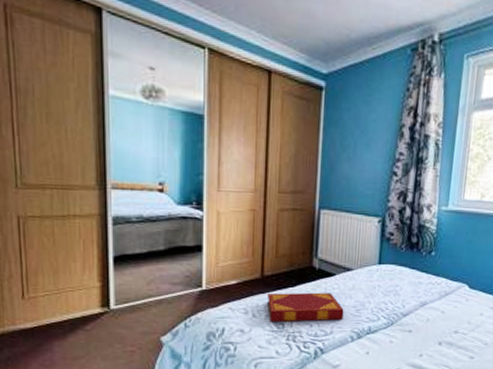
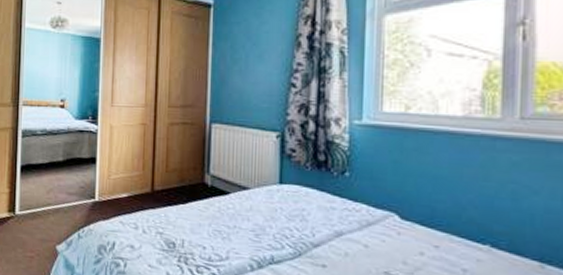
hardback book: present [266,292,344,322] -> none [157,209,241,244]

